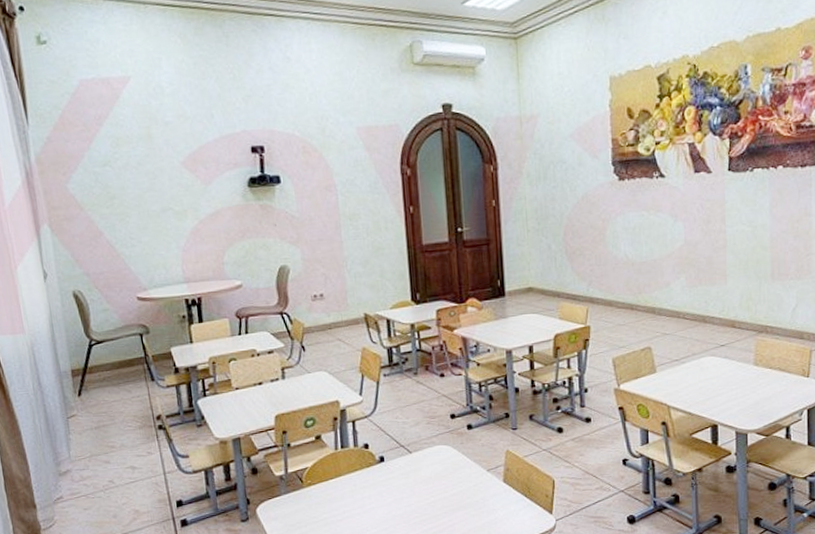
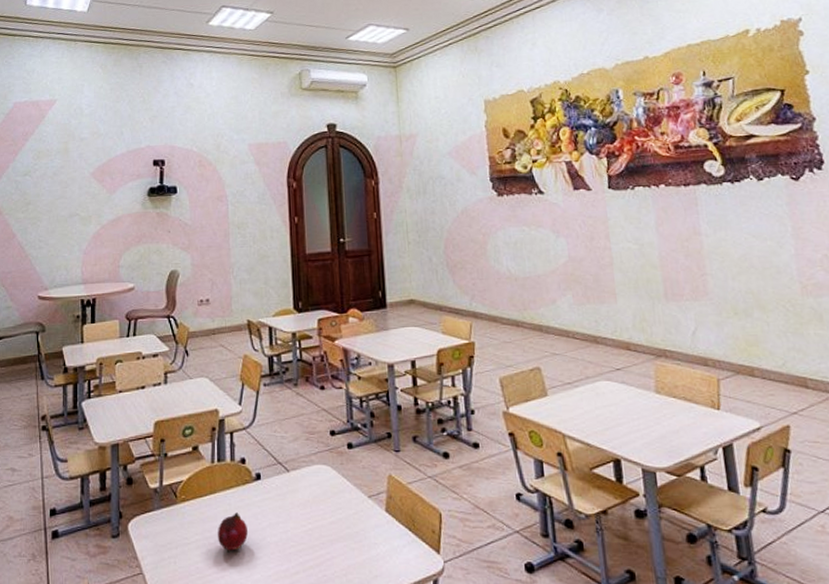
fruit: none [345,492,374,525] -> present [218,512,248,551]

